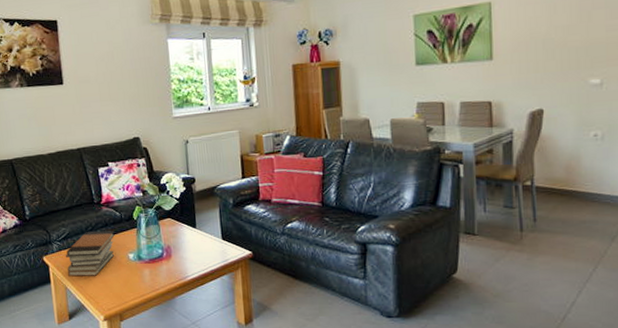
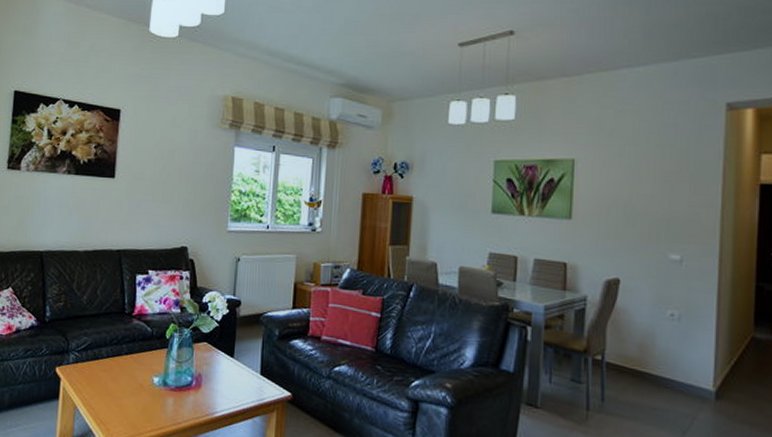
book stack: present [65,231,115,277] -> none [81,345,142,398]

